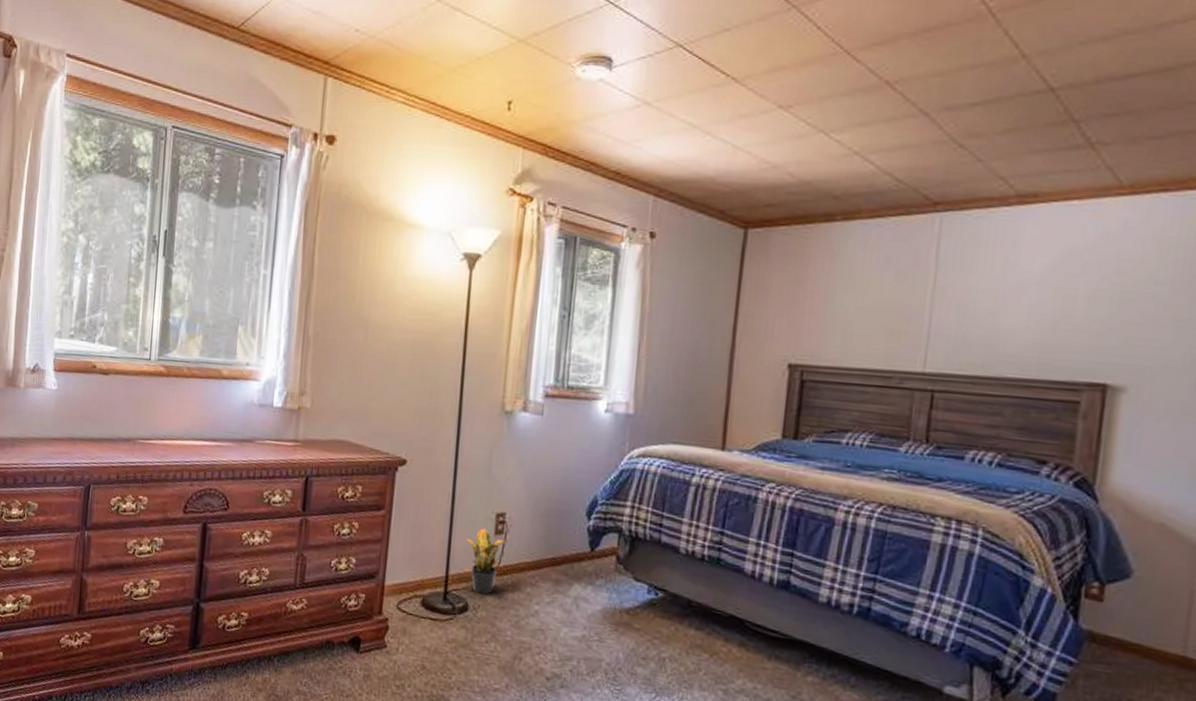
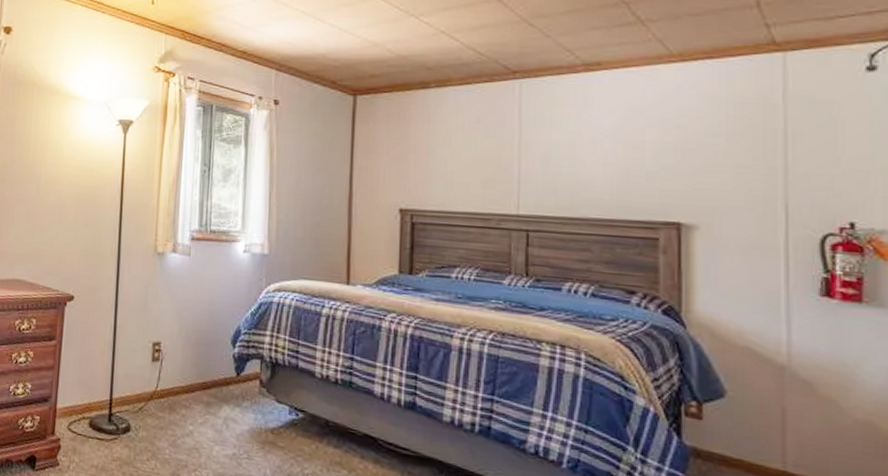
potted plant: present [465,527,506,595] -> none [126,355,162,416]

